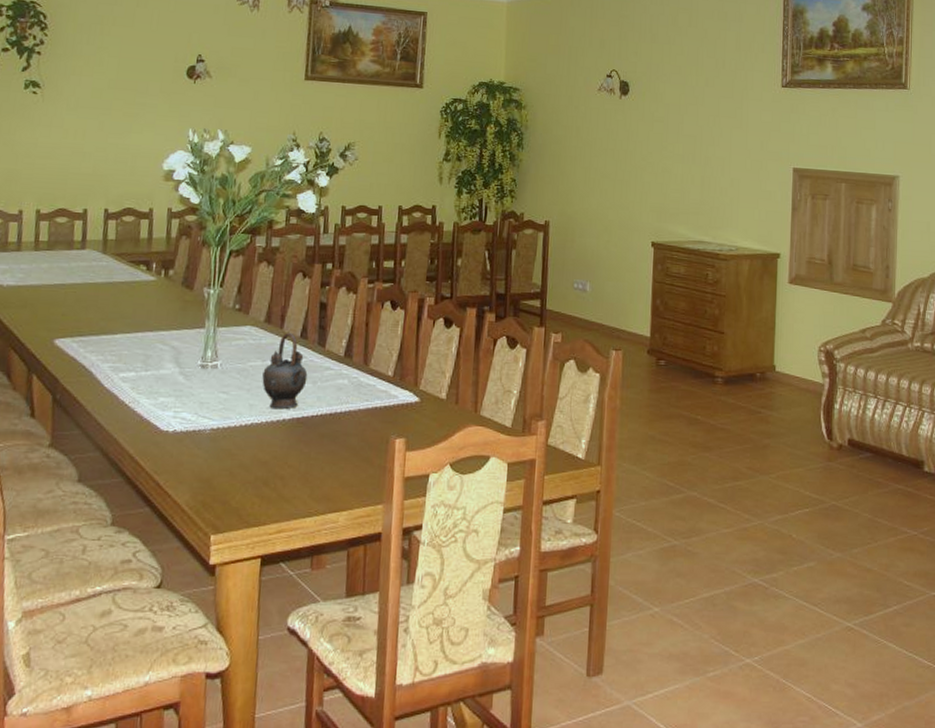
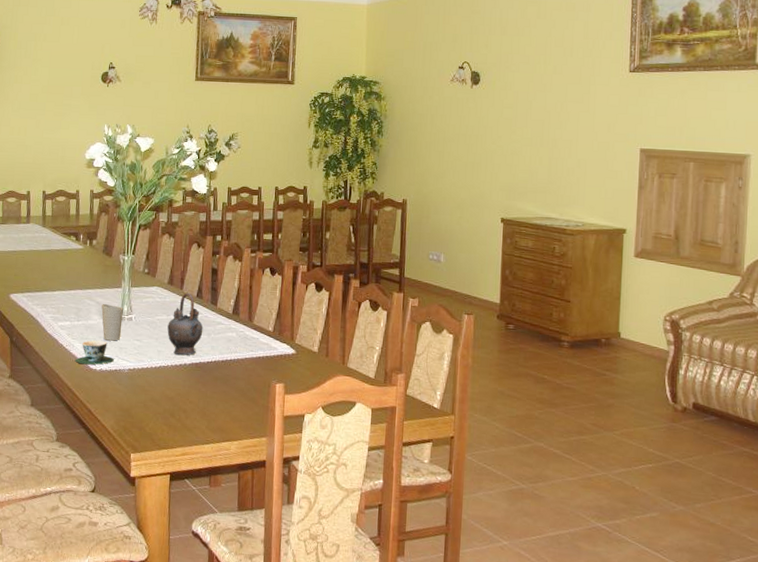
teacup: none [141,395,192,426] -> present [75,340,114,365]
cup: none [177,349,207,395] -> present [101,304,124,341]

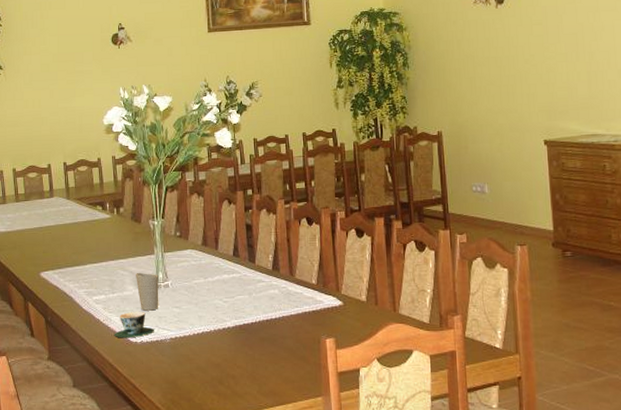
teapot: present [167,292,203,356] -> none [206,252,244,319]

